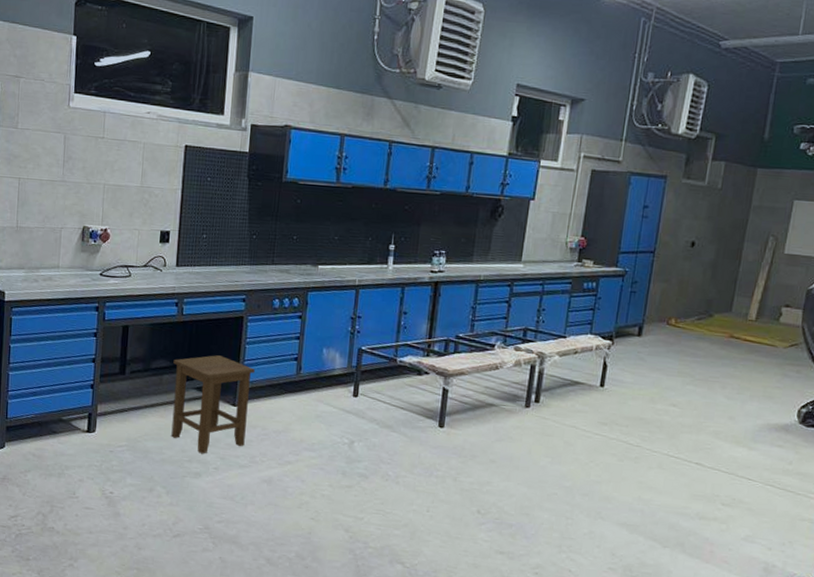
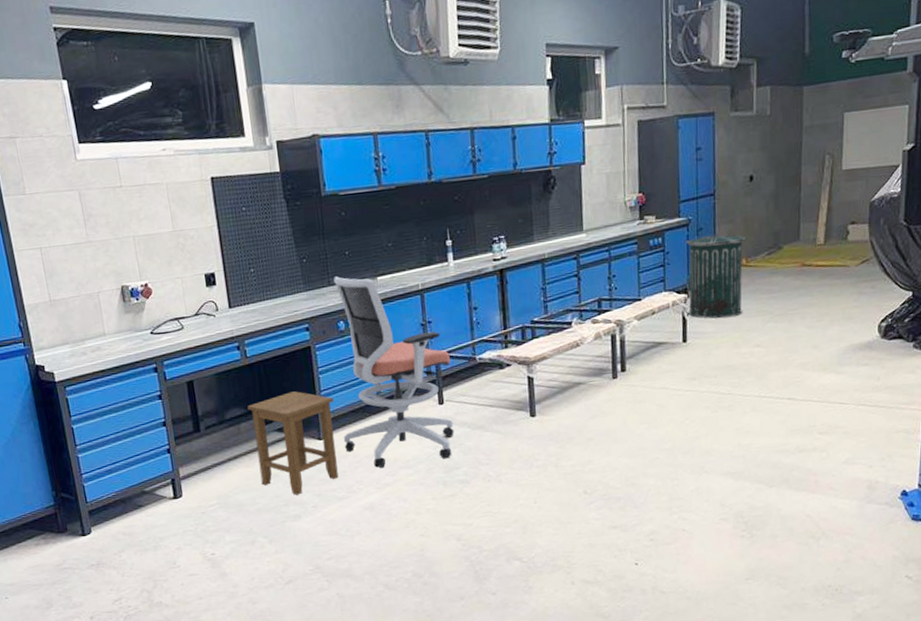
office chair: none [255,257,372,450] -> present [333,276,454,468]
trash can: none [610,288,679,372] -> present [686,233,746,319]

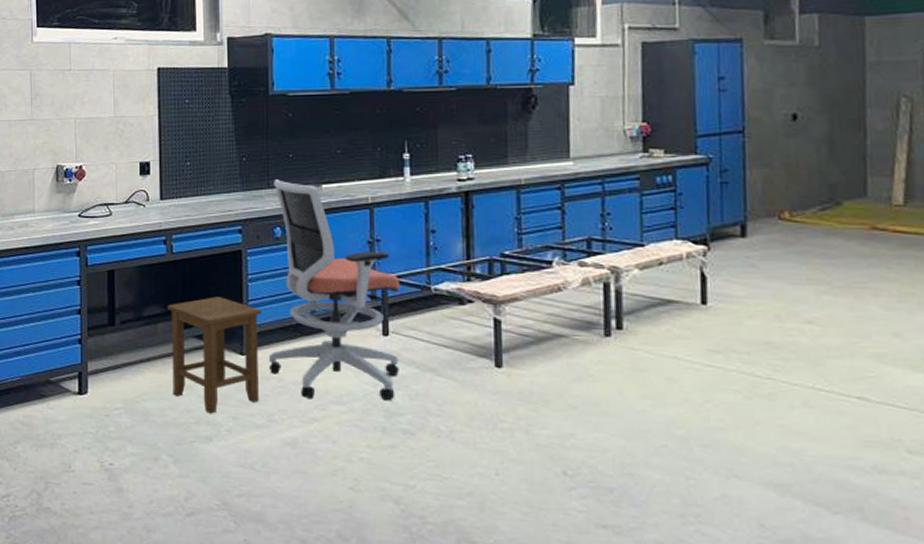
trash can: present [686,233,746,319] -> none [706,177,789,280]

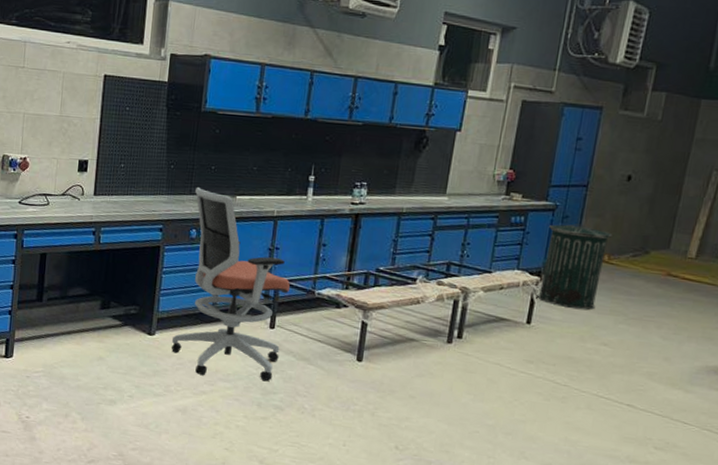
stool: present [167,297,263,414] -> none [87,284,172,382]
trash can: none [706,177,789,280] -> present [537,223,613,310]

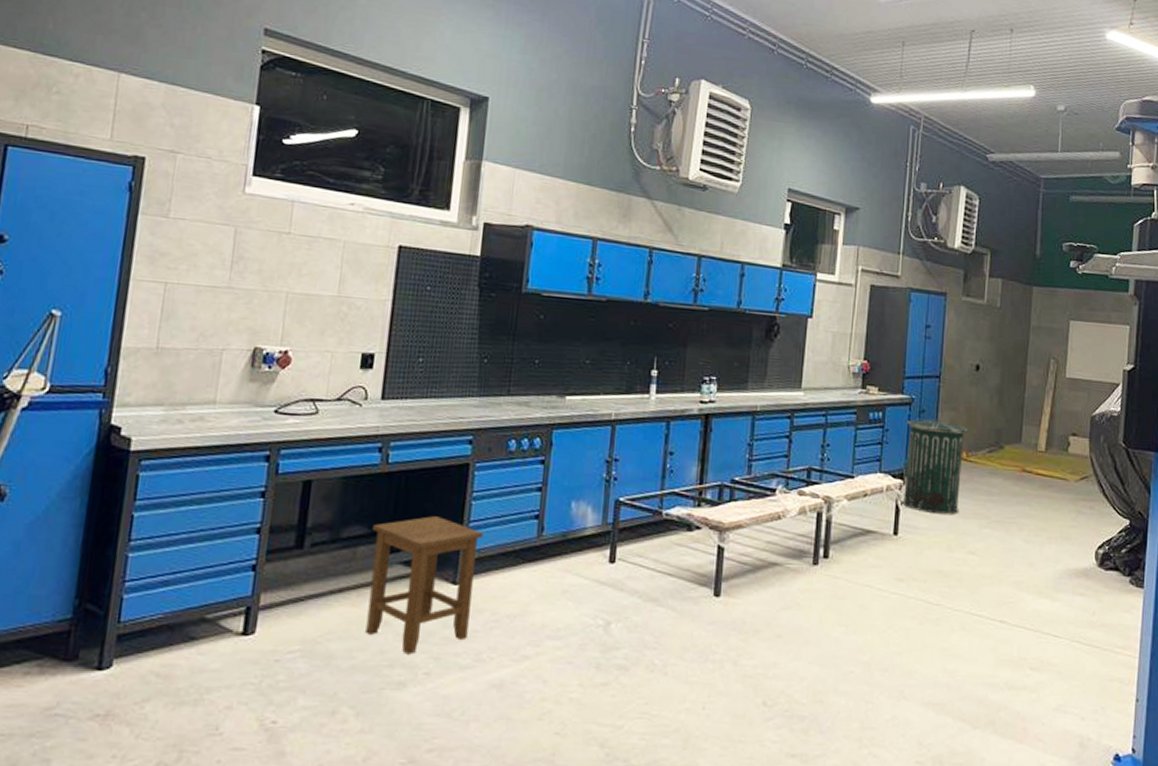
stool: none [87,284,172,382] -> present [365,516,484,655]
office chair: present [171,187,290,382] -> none [482,386,633,635]

